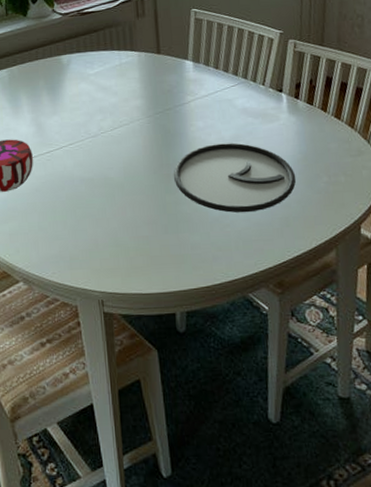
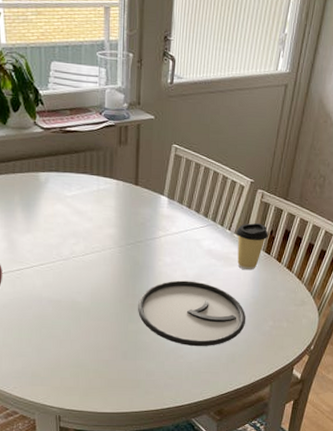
coffee cup: none [271,73,308,125] -> present [236,222,268,270]

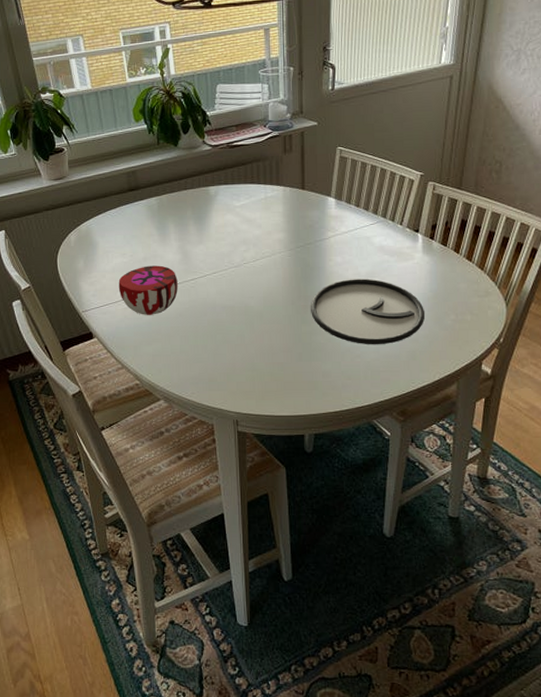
coffee cup: present [236,222,268,270] -> none [408,215,443,264]

